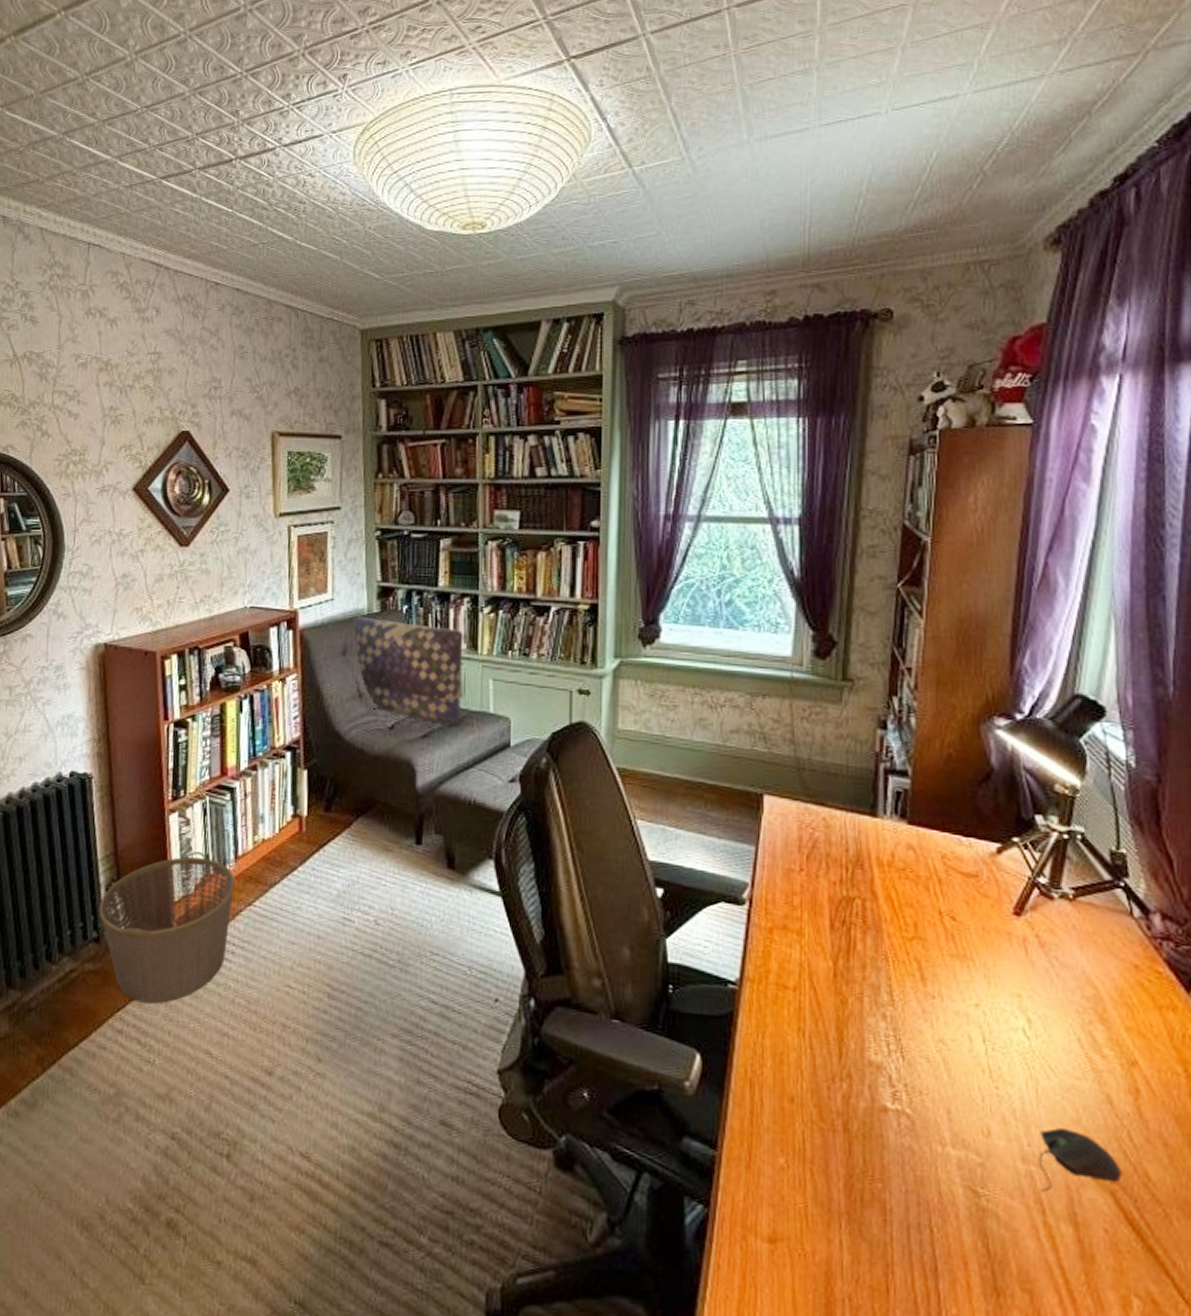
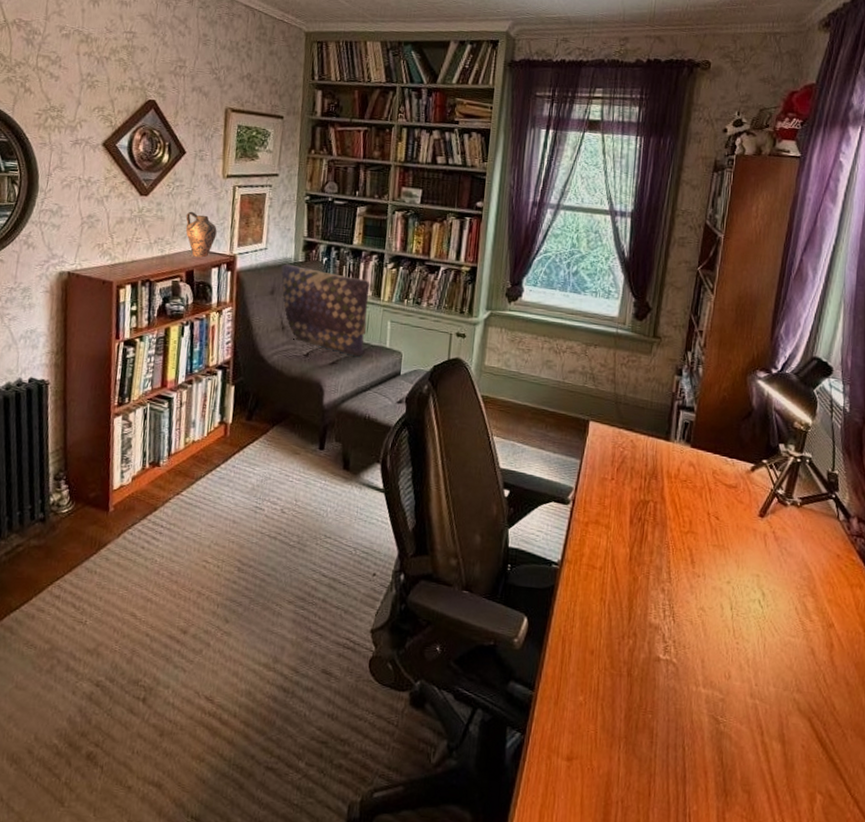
basket: present [98,851,236,1004] -> none [46,448,167,574]
ceramic jug: none [234,560,272,616] -> present [185,211,217,258]
computer mouse: present [1038,1127,1122,1193] -> none [761,672,817,720]

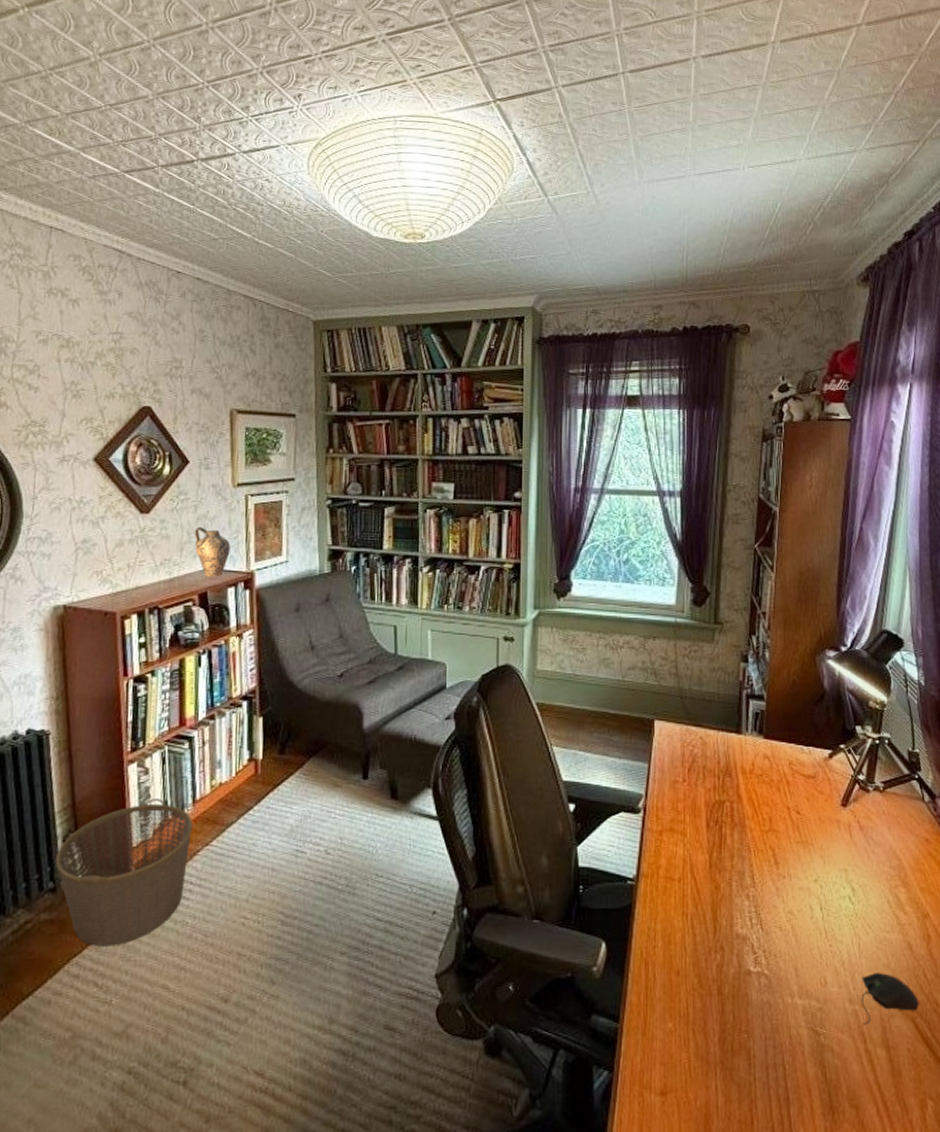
basket: none [46,448,167,574] -> present [55,798,193,946]
cushion: present [280,263,370,357] -> none [305,576,405,672]
computer mouse: none [761,672,817,720] -> present [861,972,919,1026]

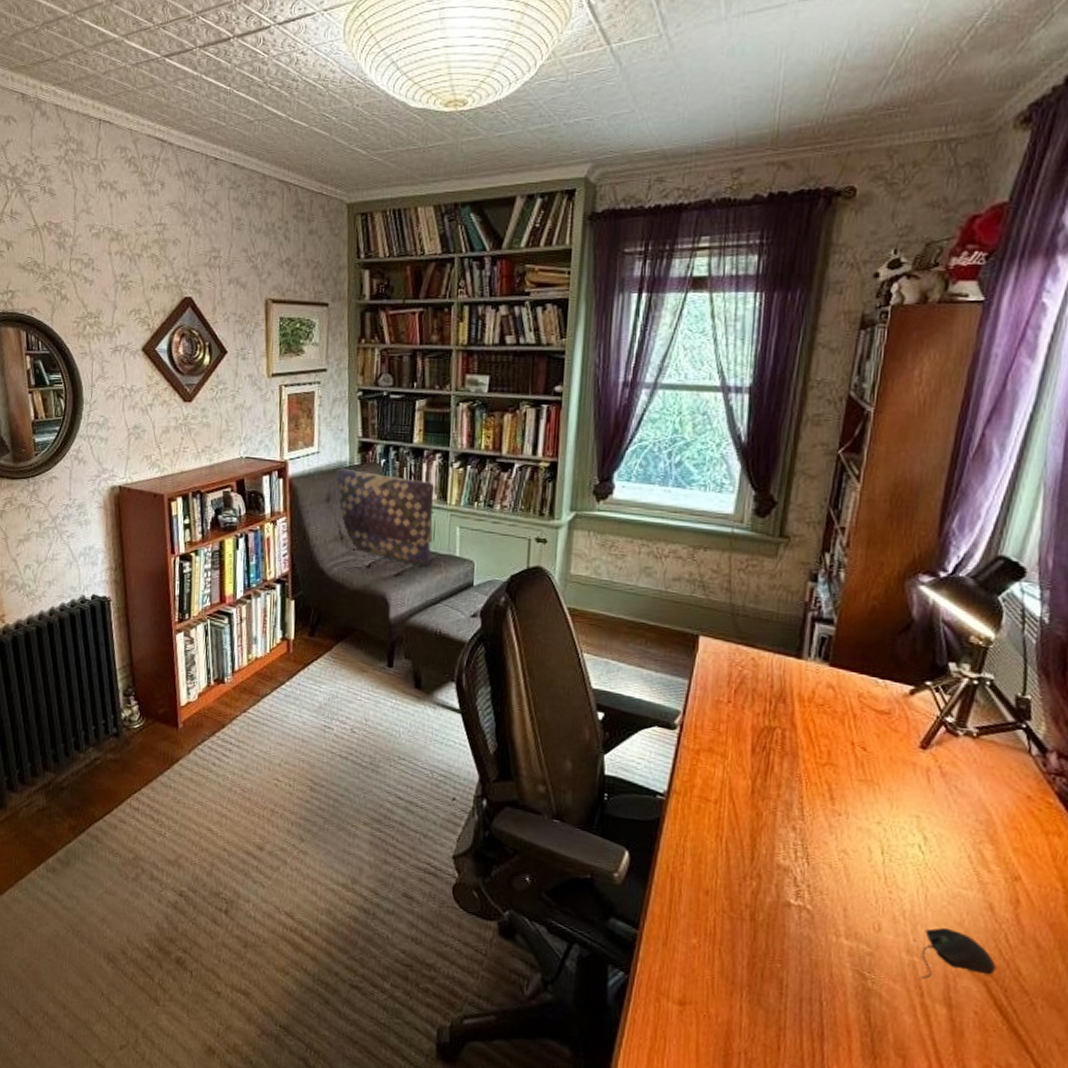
basket: present [55,798,193,946] -> none [117,665,232,789]
ceramic jug: present [194,526,230,577] -> none [232,416,265,465]
cushion: none [305,576,405,672] -> present [335,468,435,567]

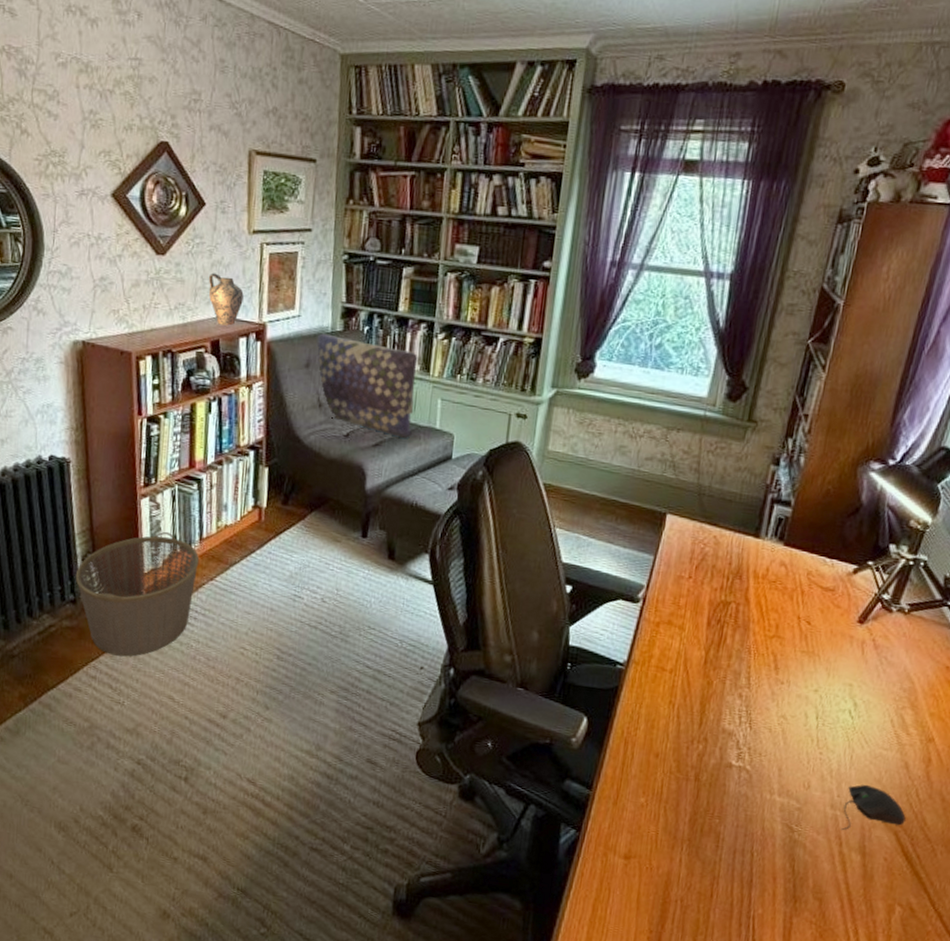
basket: none [117,665,232,789] -> present [75,531,200,657]
ceramic jug: none [232,416,265,465] -> present [208,272,244,326]

